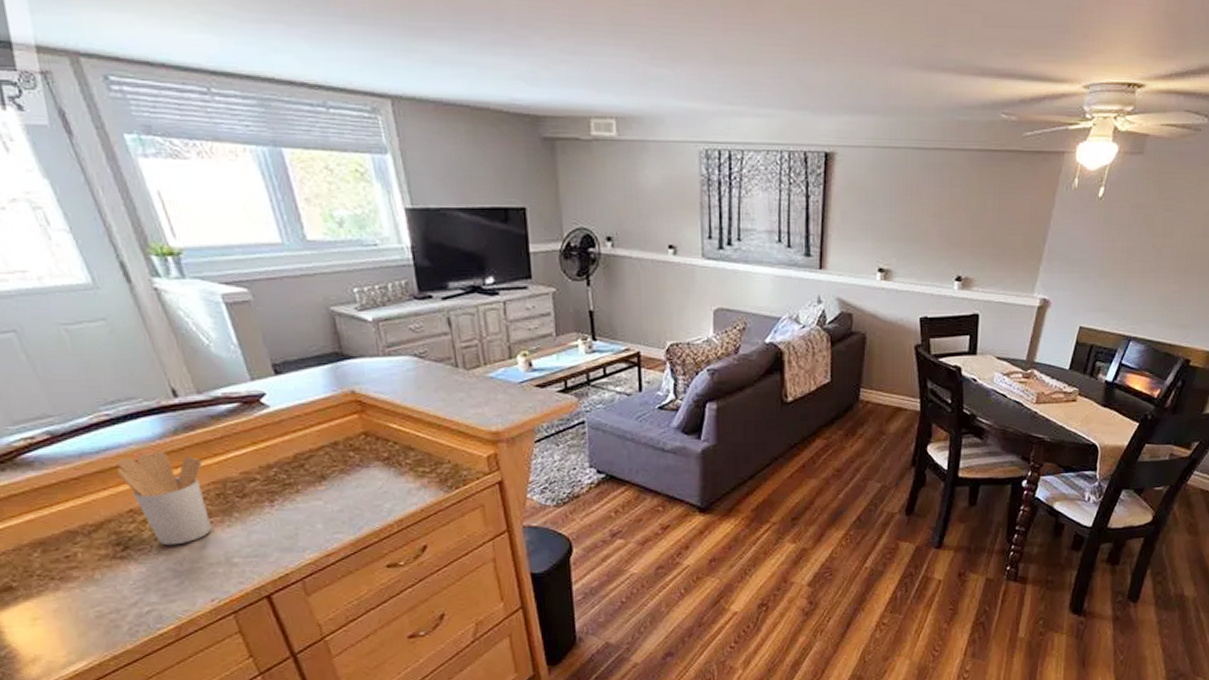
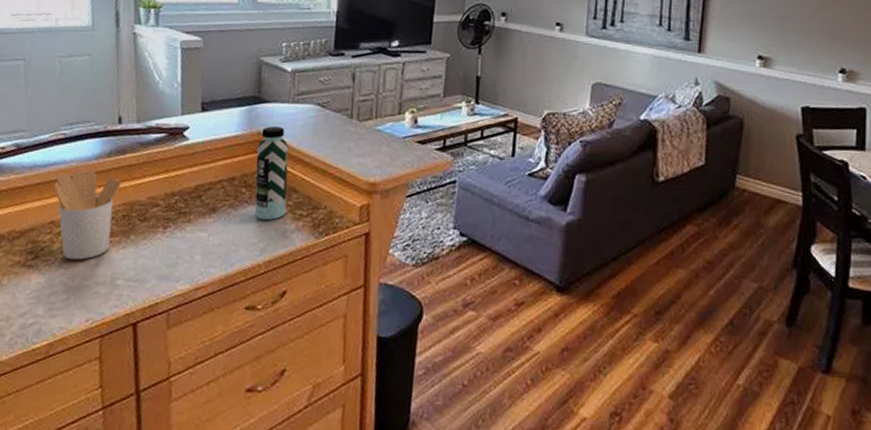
water bottle: none [354,384,406,481] -> present [255,126,289,220]

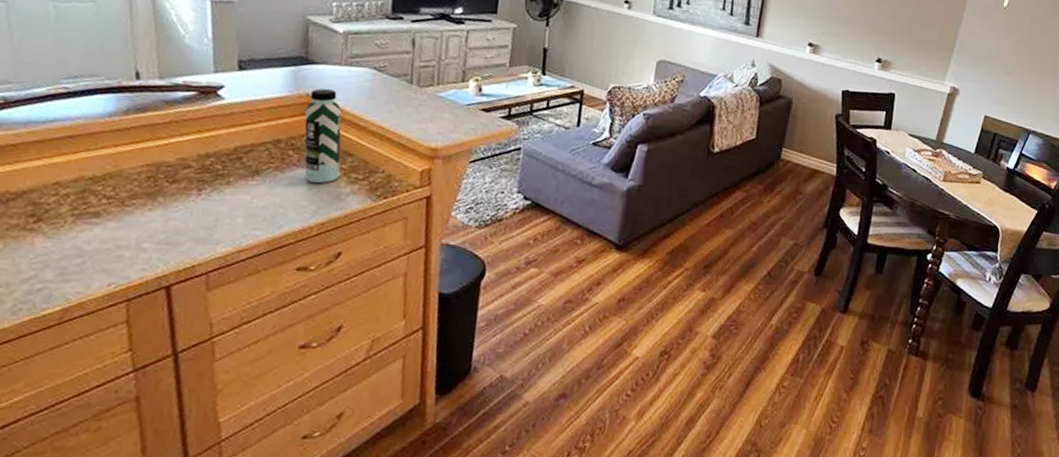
utensil holder: present [54,170,122,260] -> none [57,128,144,223]

